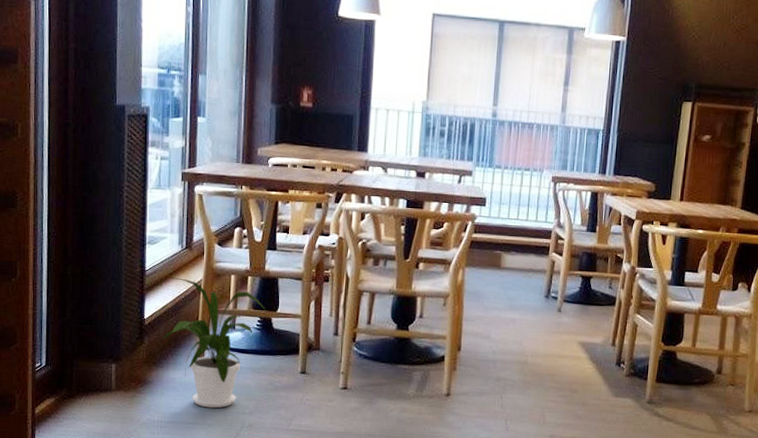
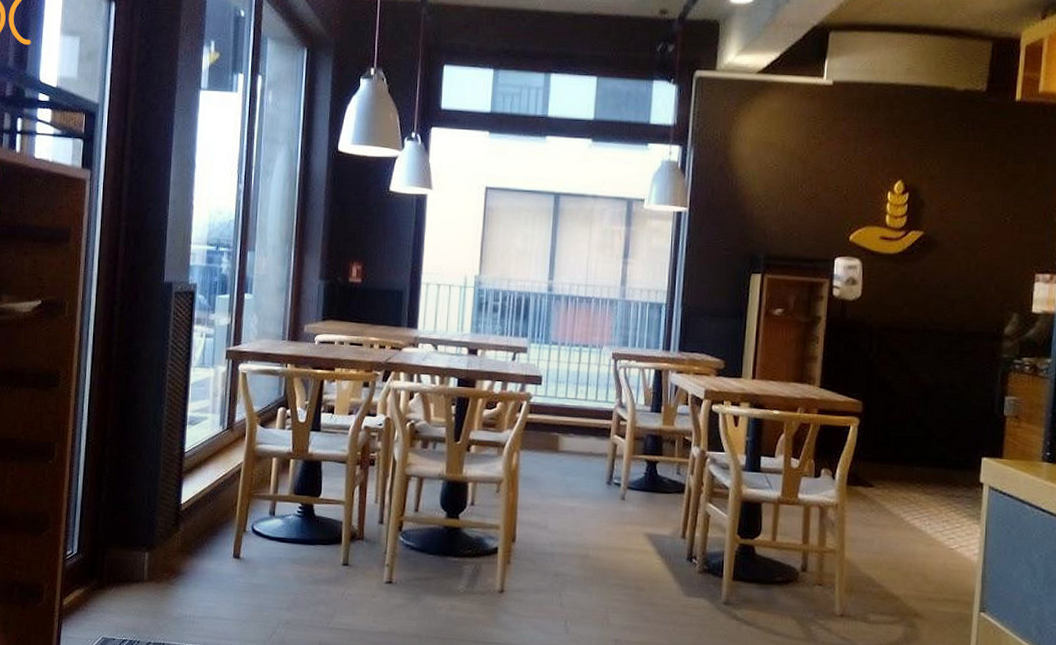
house plant: present [161,277,267,408] -> none [198,460,309,603]

